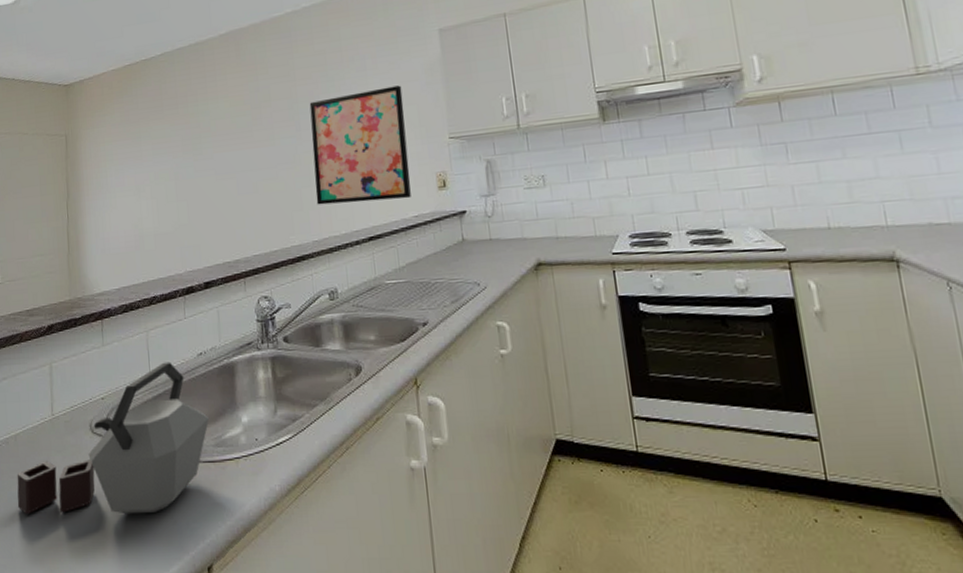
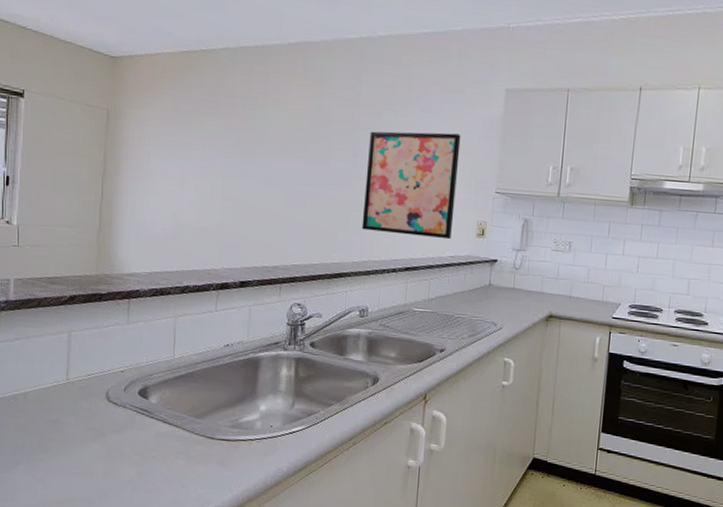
kettle: present [17,362,210,515] -> none [22,347,229,477]

